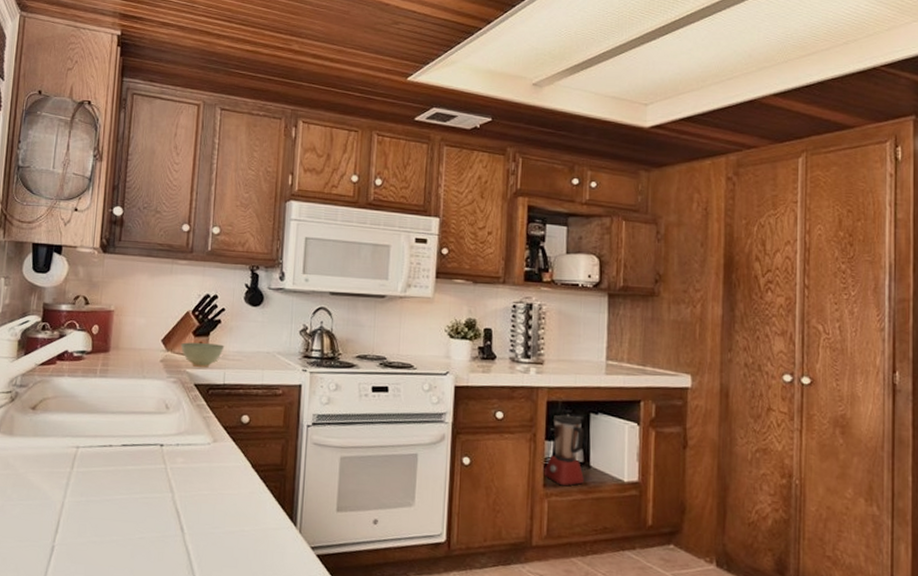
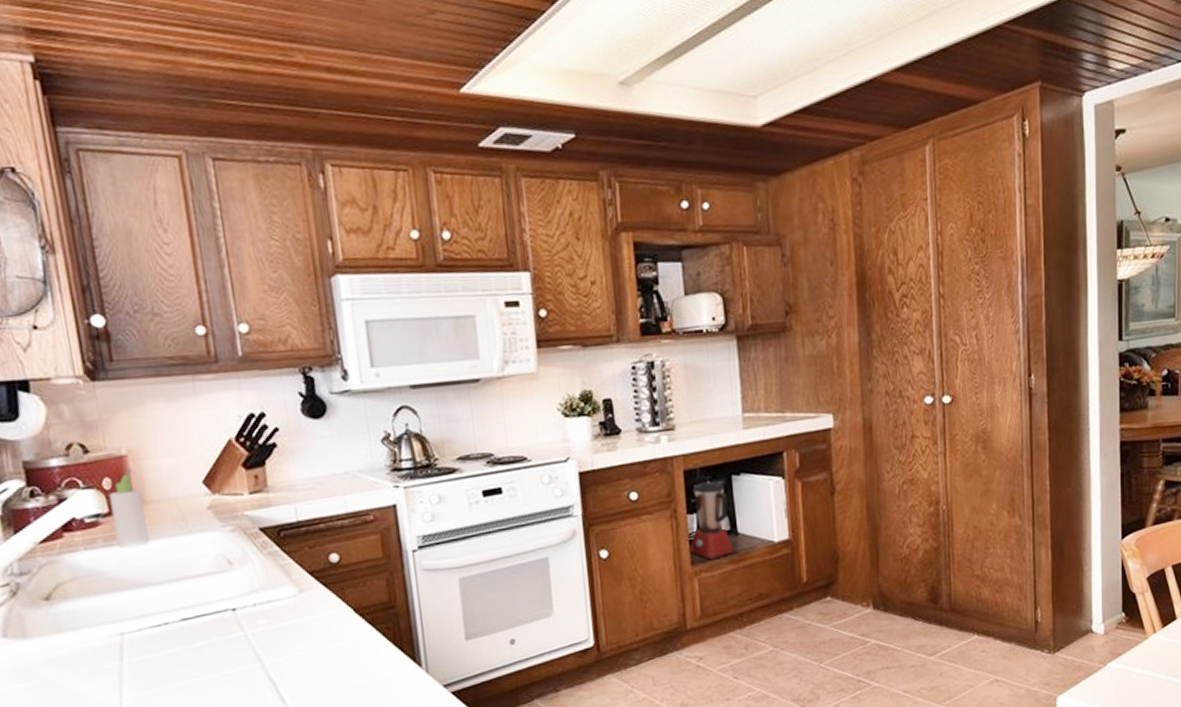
bottle: none [91,320,118,382] -> present [108,468,149,549]
bowl: present [181,342,225,368] -> none [230,473,289,508]

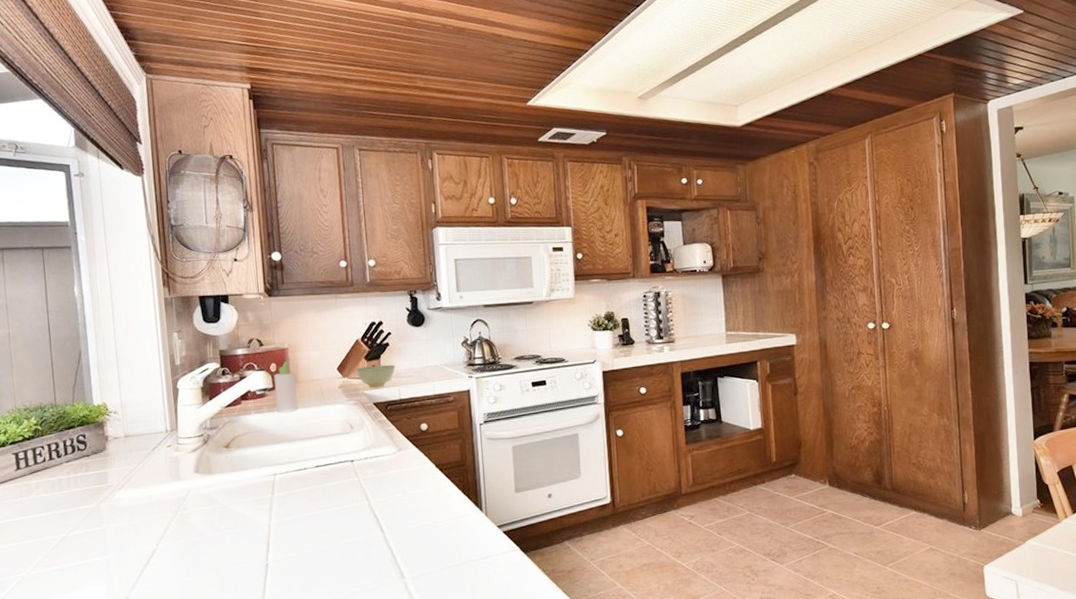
bowl: none [230,473,289,508] -> present [355,365,396,389]
blender: present [688,481,733,560] -> none [684,381,718,441]

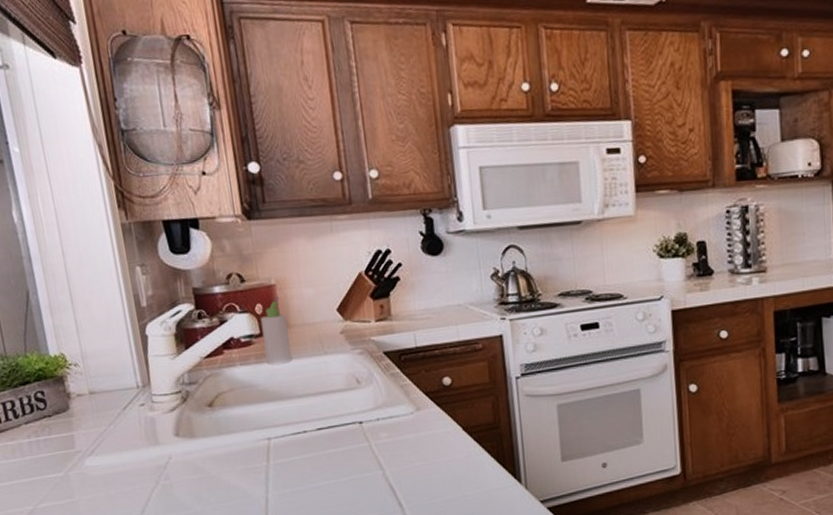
bowl: present [355,365,396,389] -> none [359,304,410,334]

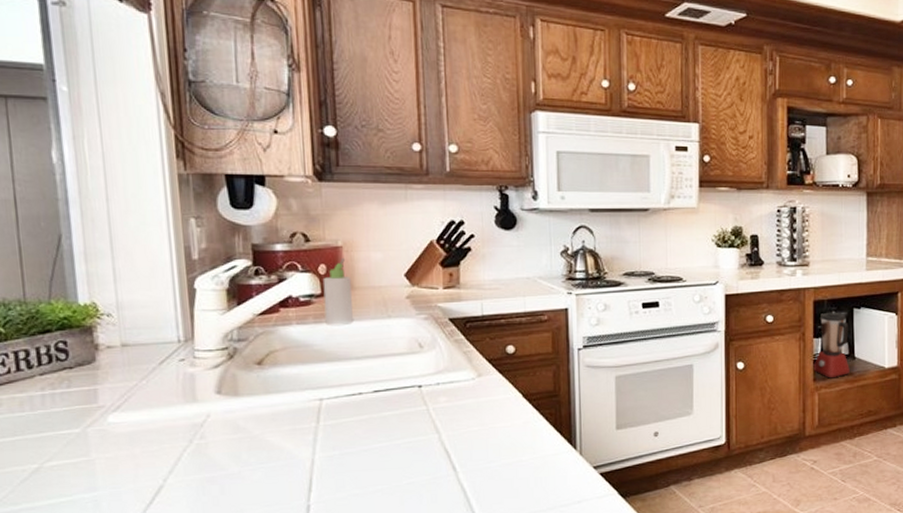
blender: none [776,322,820,398] -> present [812,312,850,379]

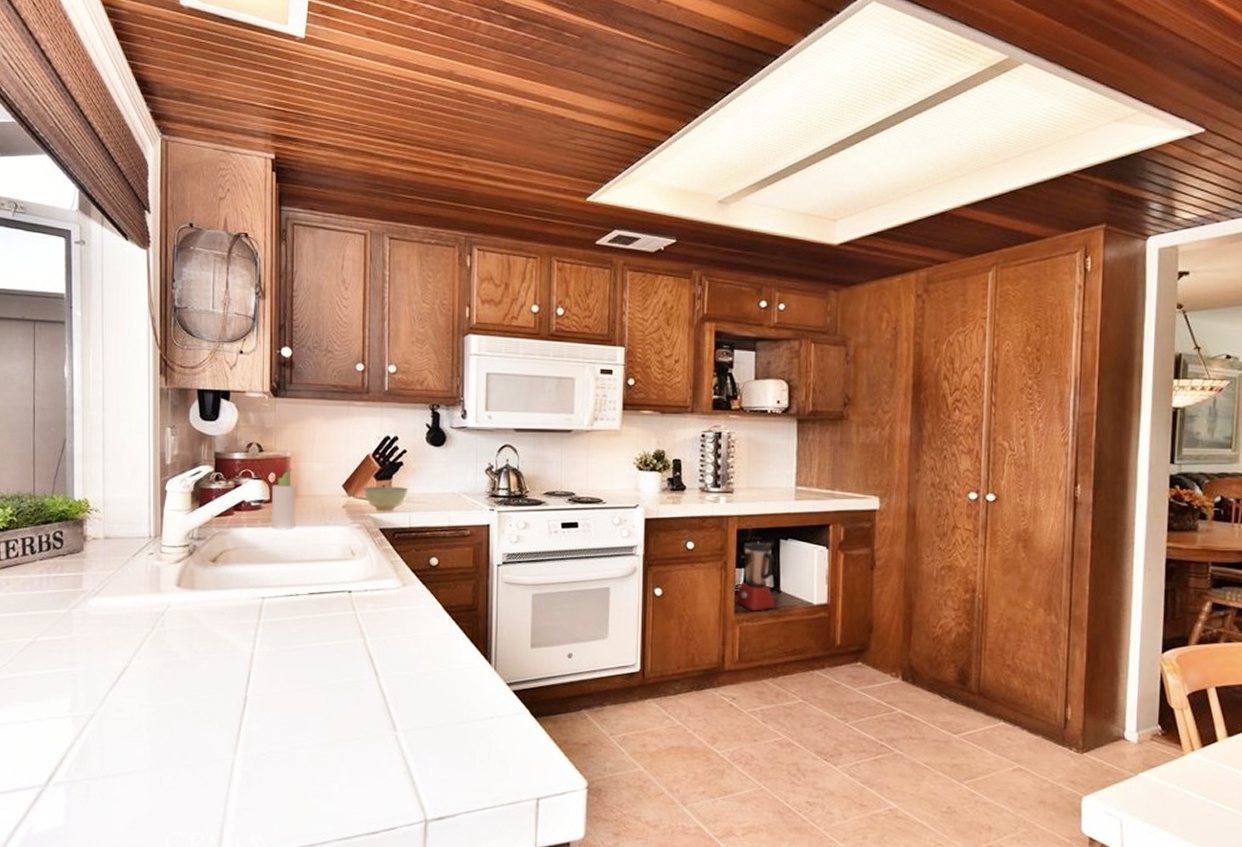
bowl: none [428,274,479,301] -> present [363,486,409,512]

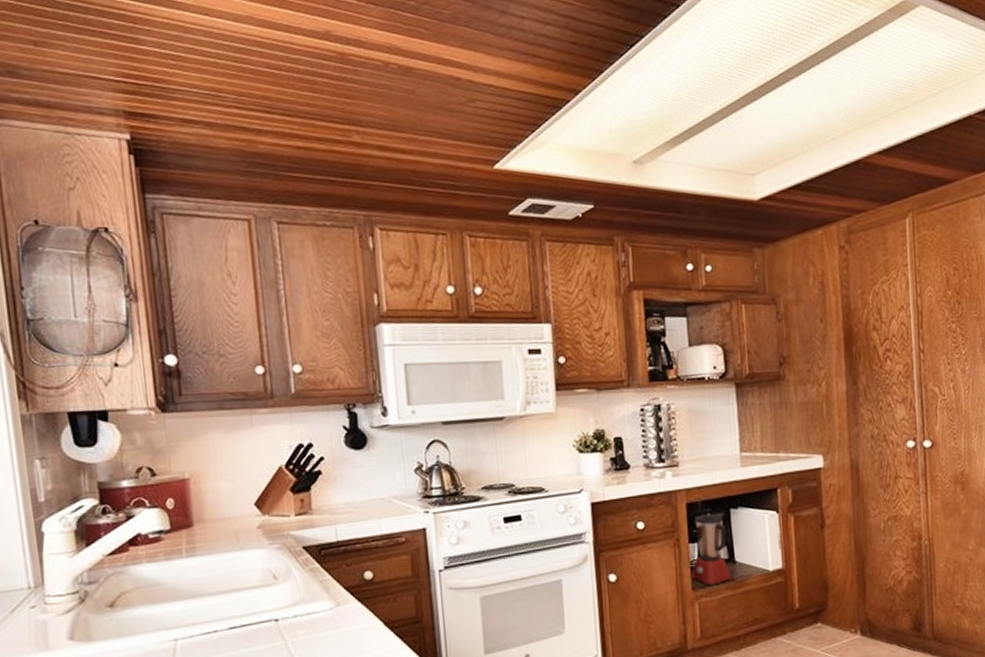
bottle: present [271,467,296,531] -> none [171,490,204,563]
bowl: present [363,486,409,512] -> none [279,498,331,529]

